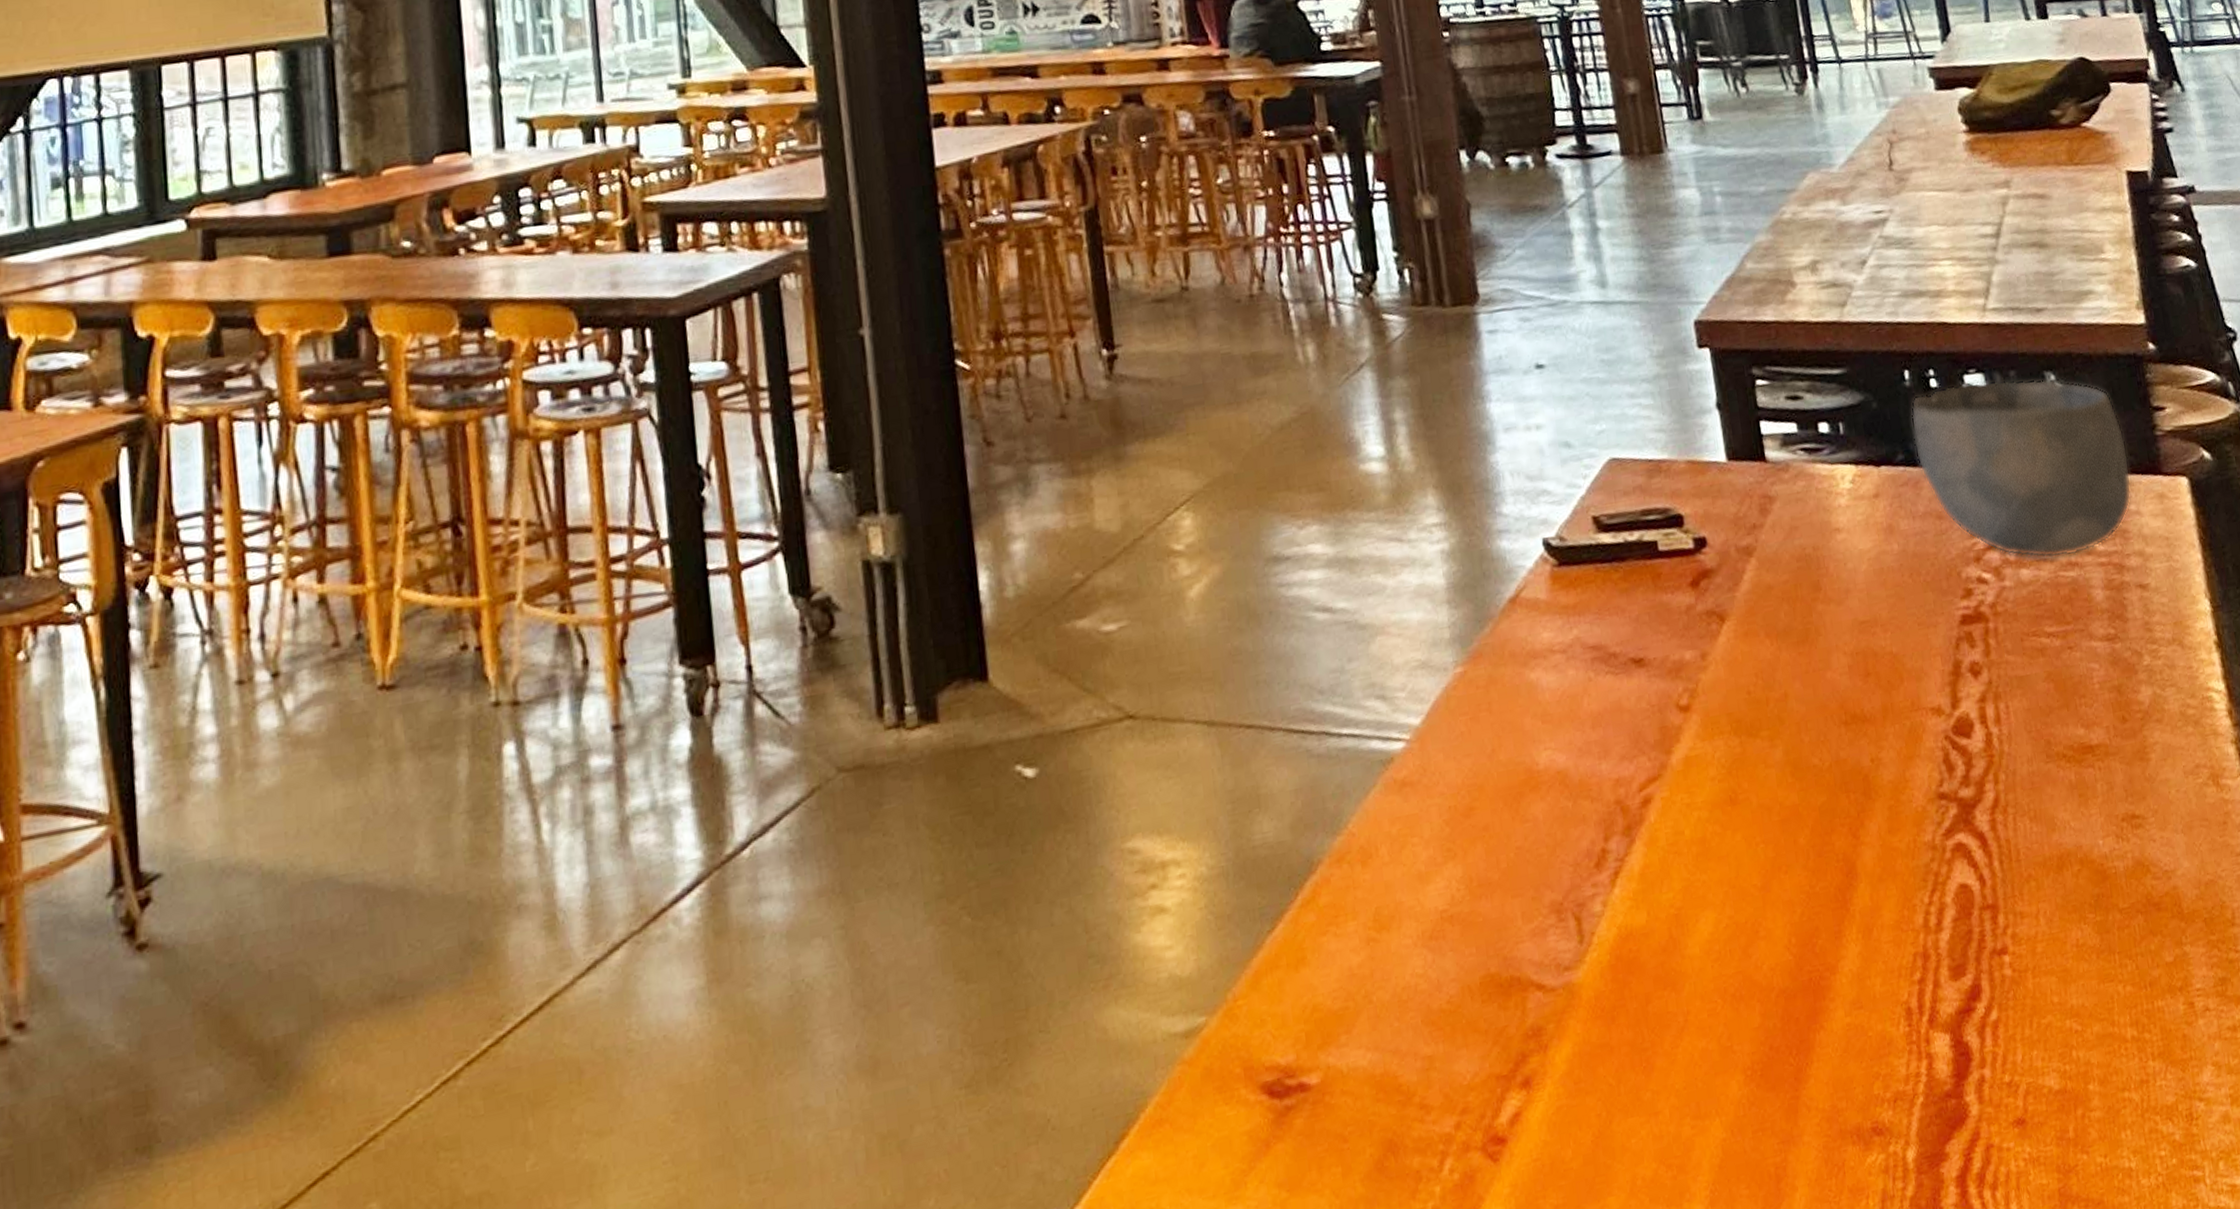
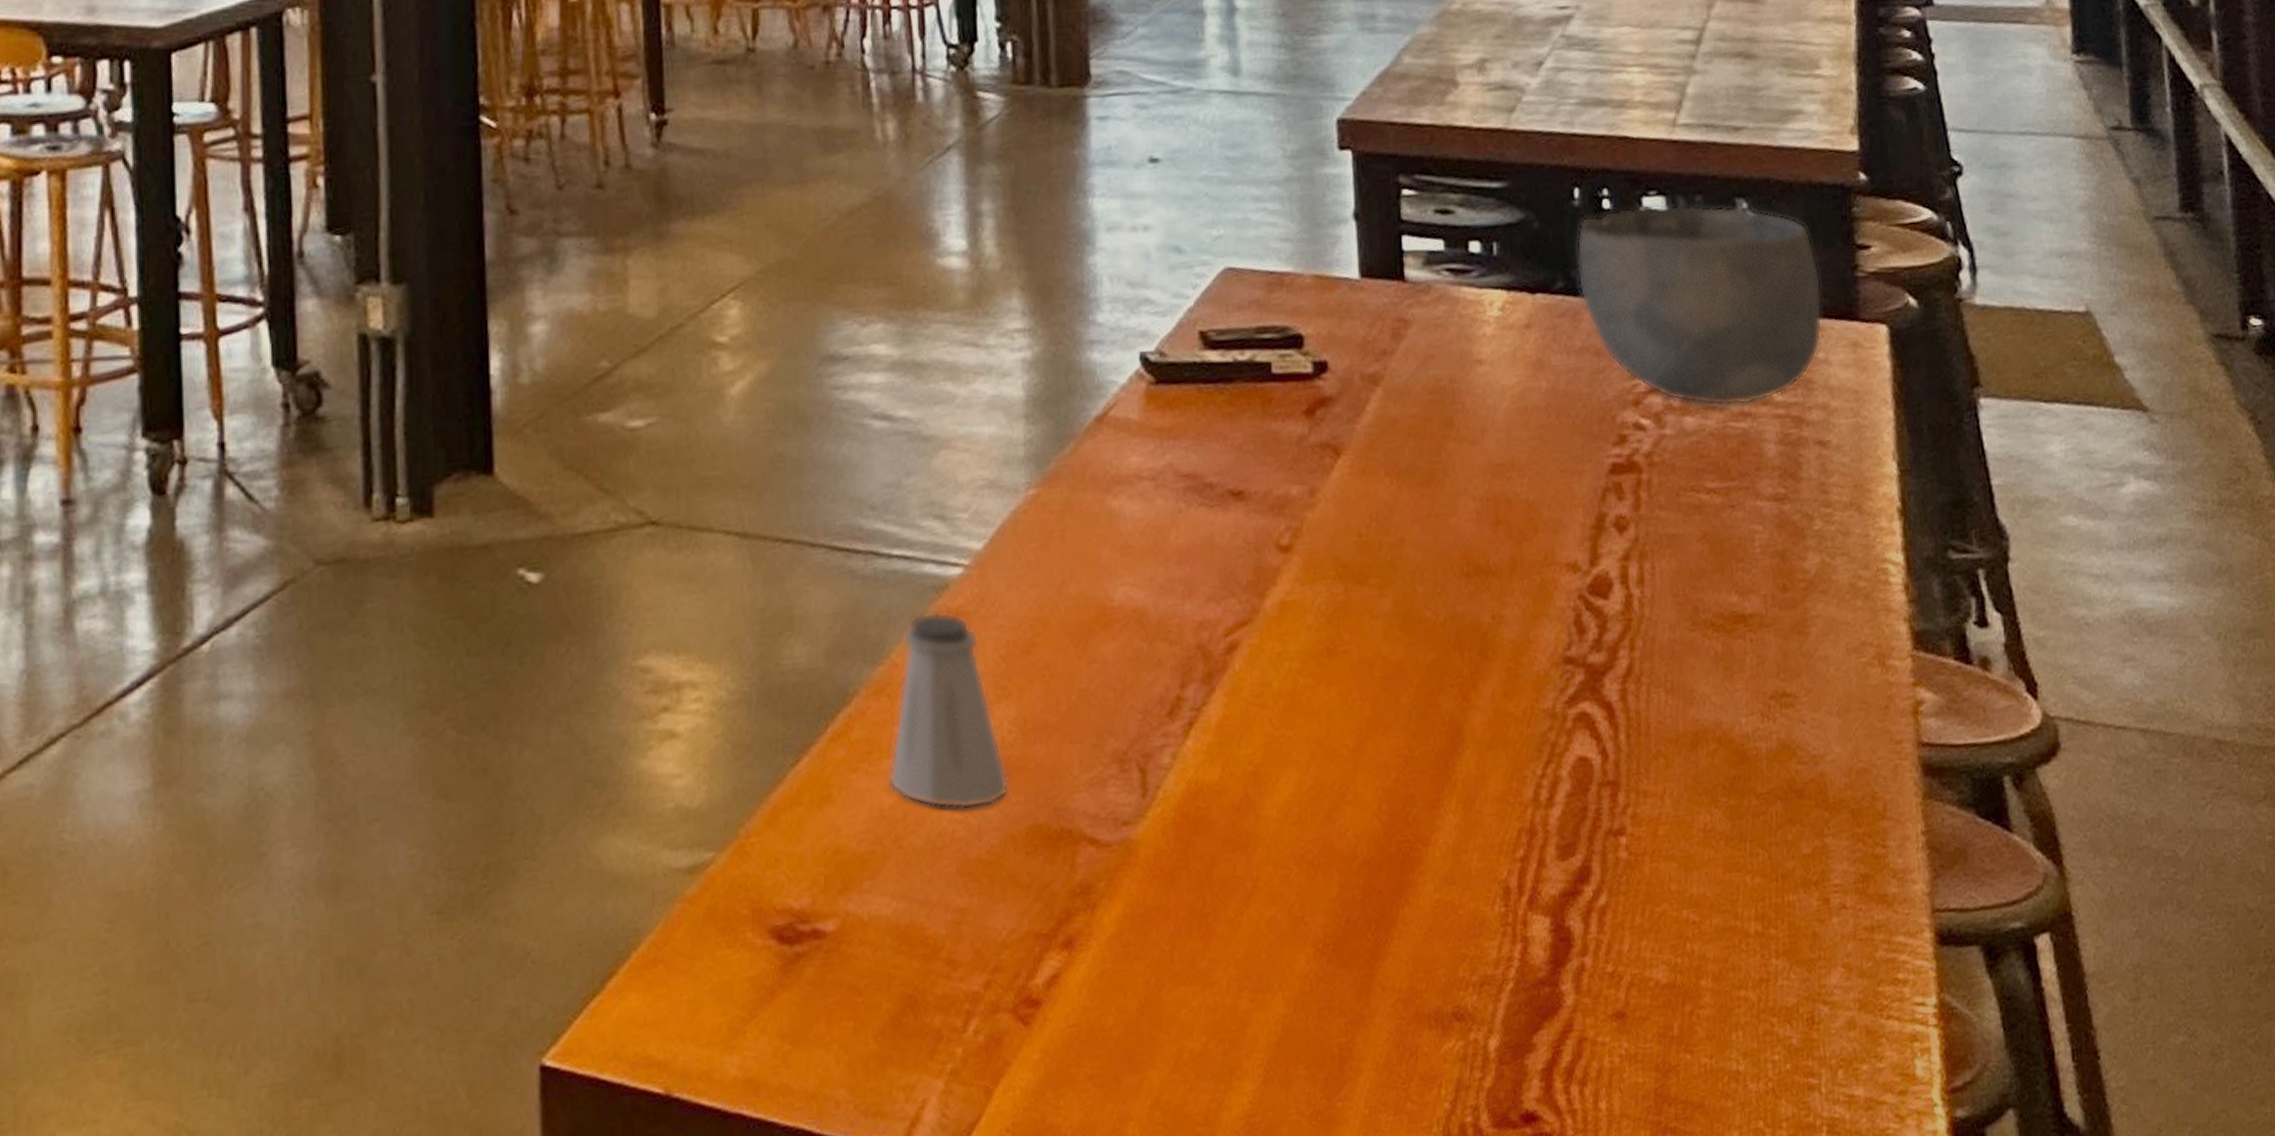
saltshaker: none [1355,782,1462,965] -> present [888,611,1009,810]

